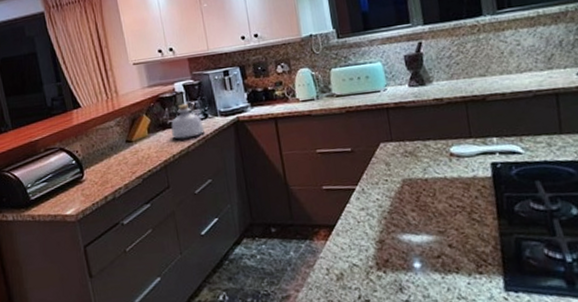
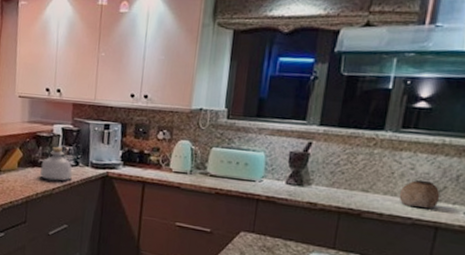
bowl: none [513,52,551,80] -> present [399,179,441,208]

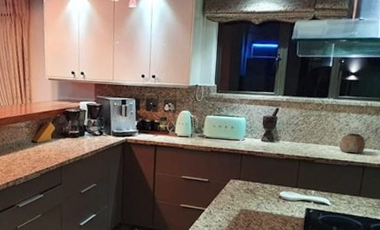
bottle: present [40,146,73,181] -> none [71,120,98,148]

